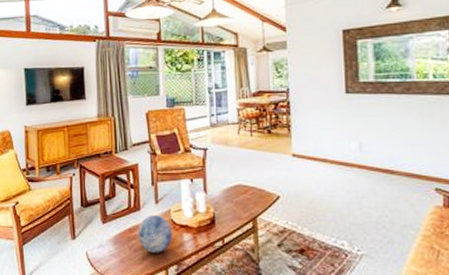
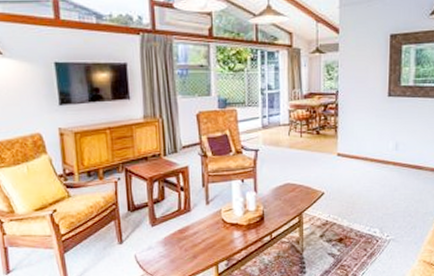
decorative orb: present [137,214,172,253] -> none [188,215,223,251]

